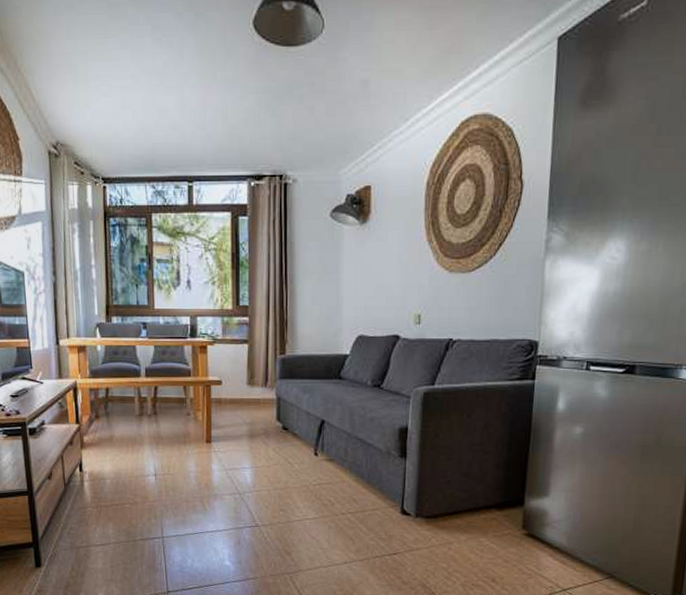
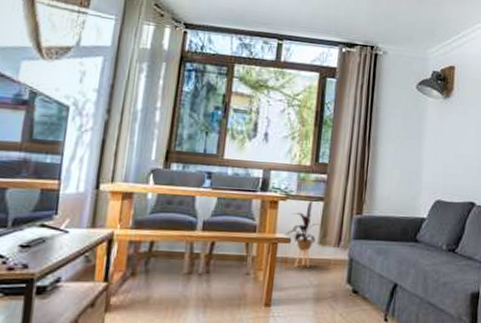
house plant: none [216,344,247,407] -> present [284,201,320,267]

